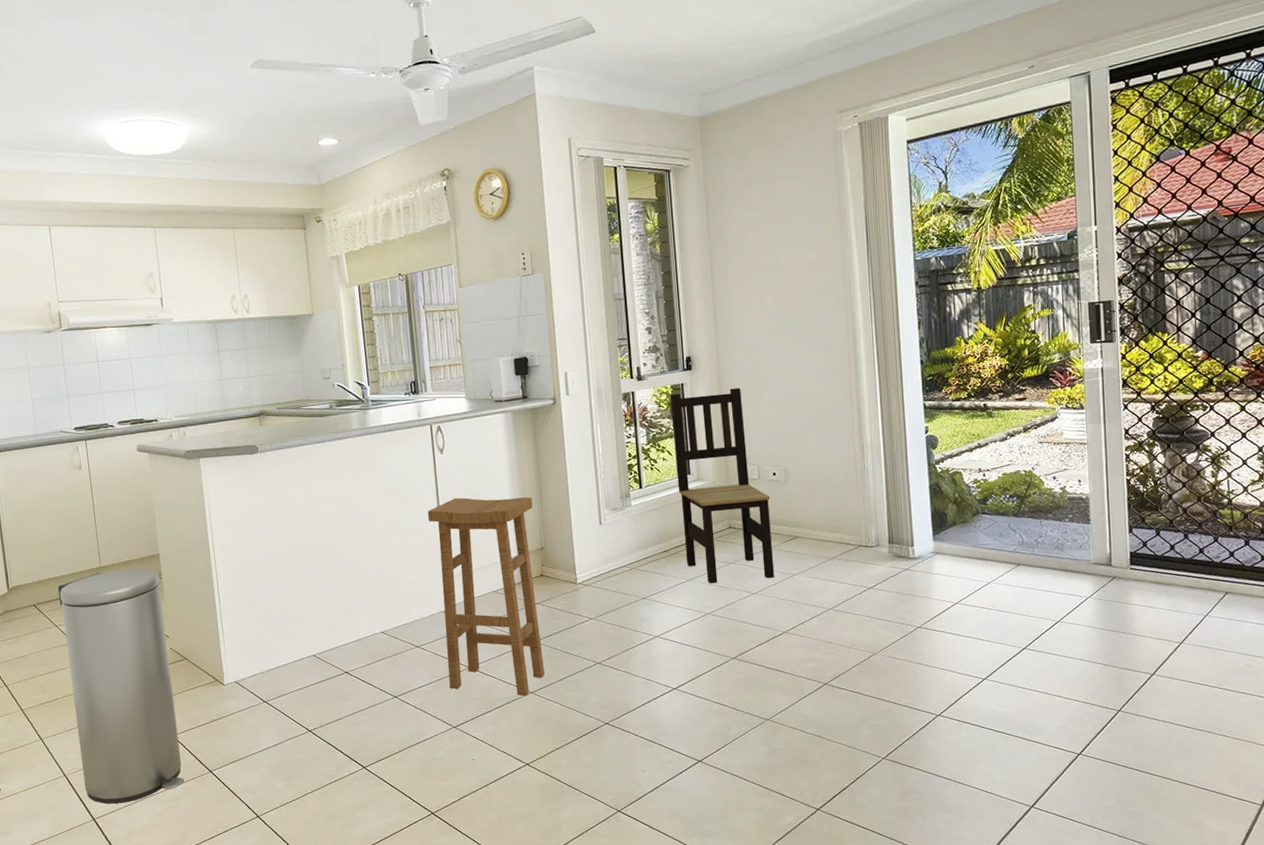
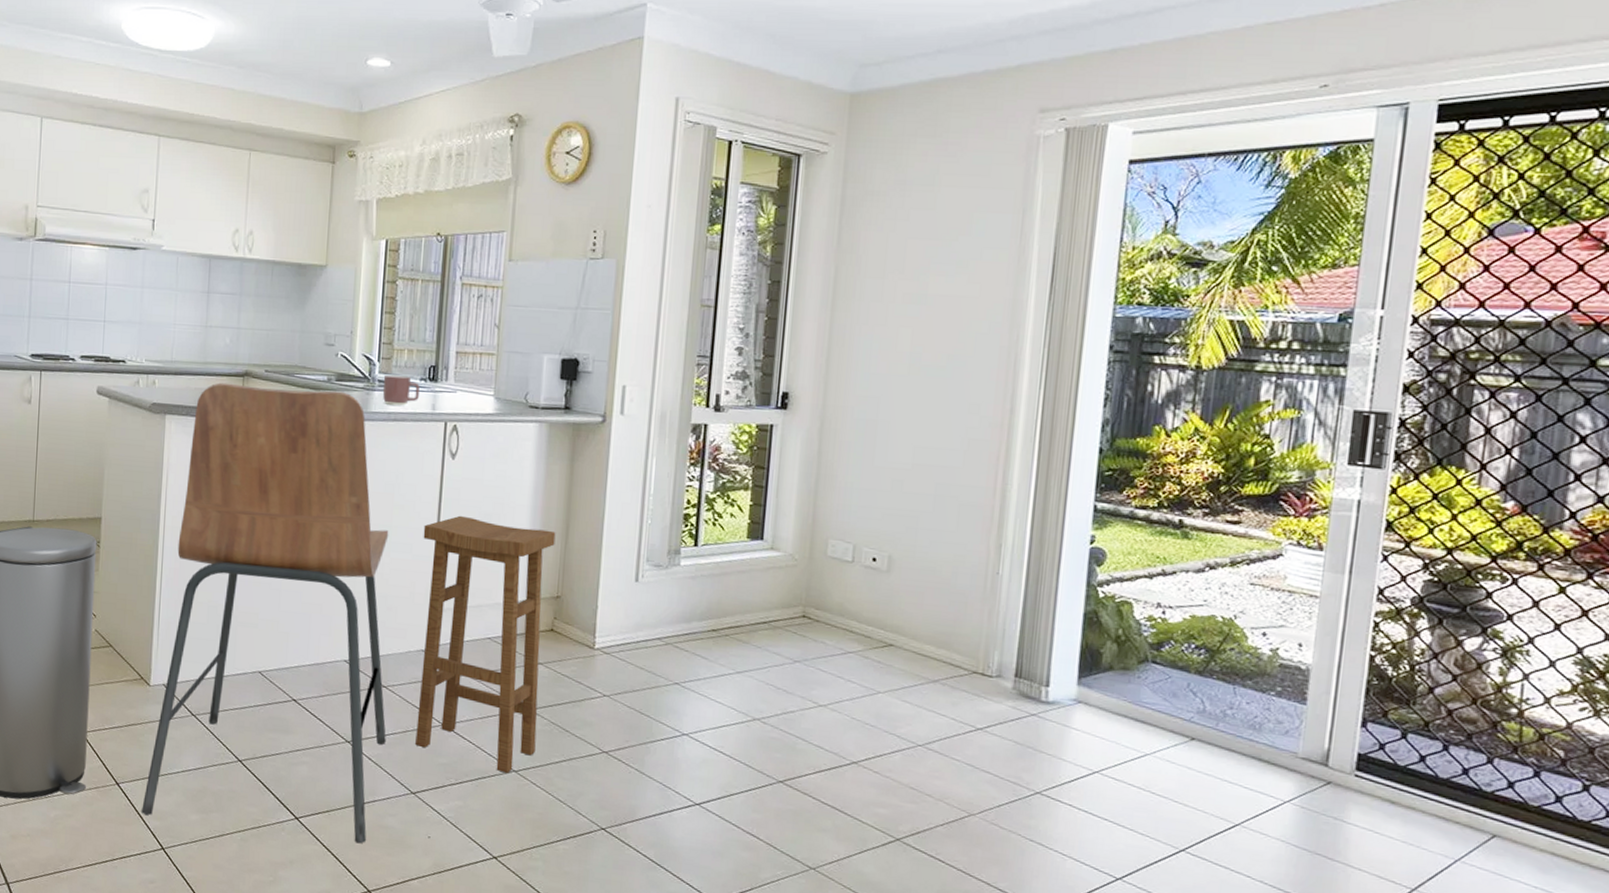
chair: none [223,414,426,792] -> present [141,382,389,844]
mug: none [374,393,406,419] -> present [382,374,420,406]
dining chair: present [669,387,775,583] -> none [739,435,864,691]

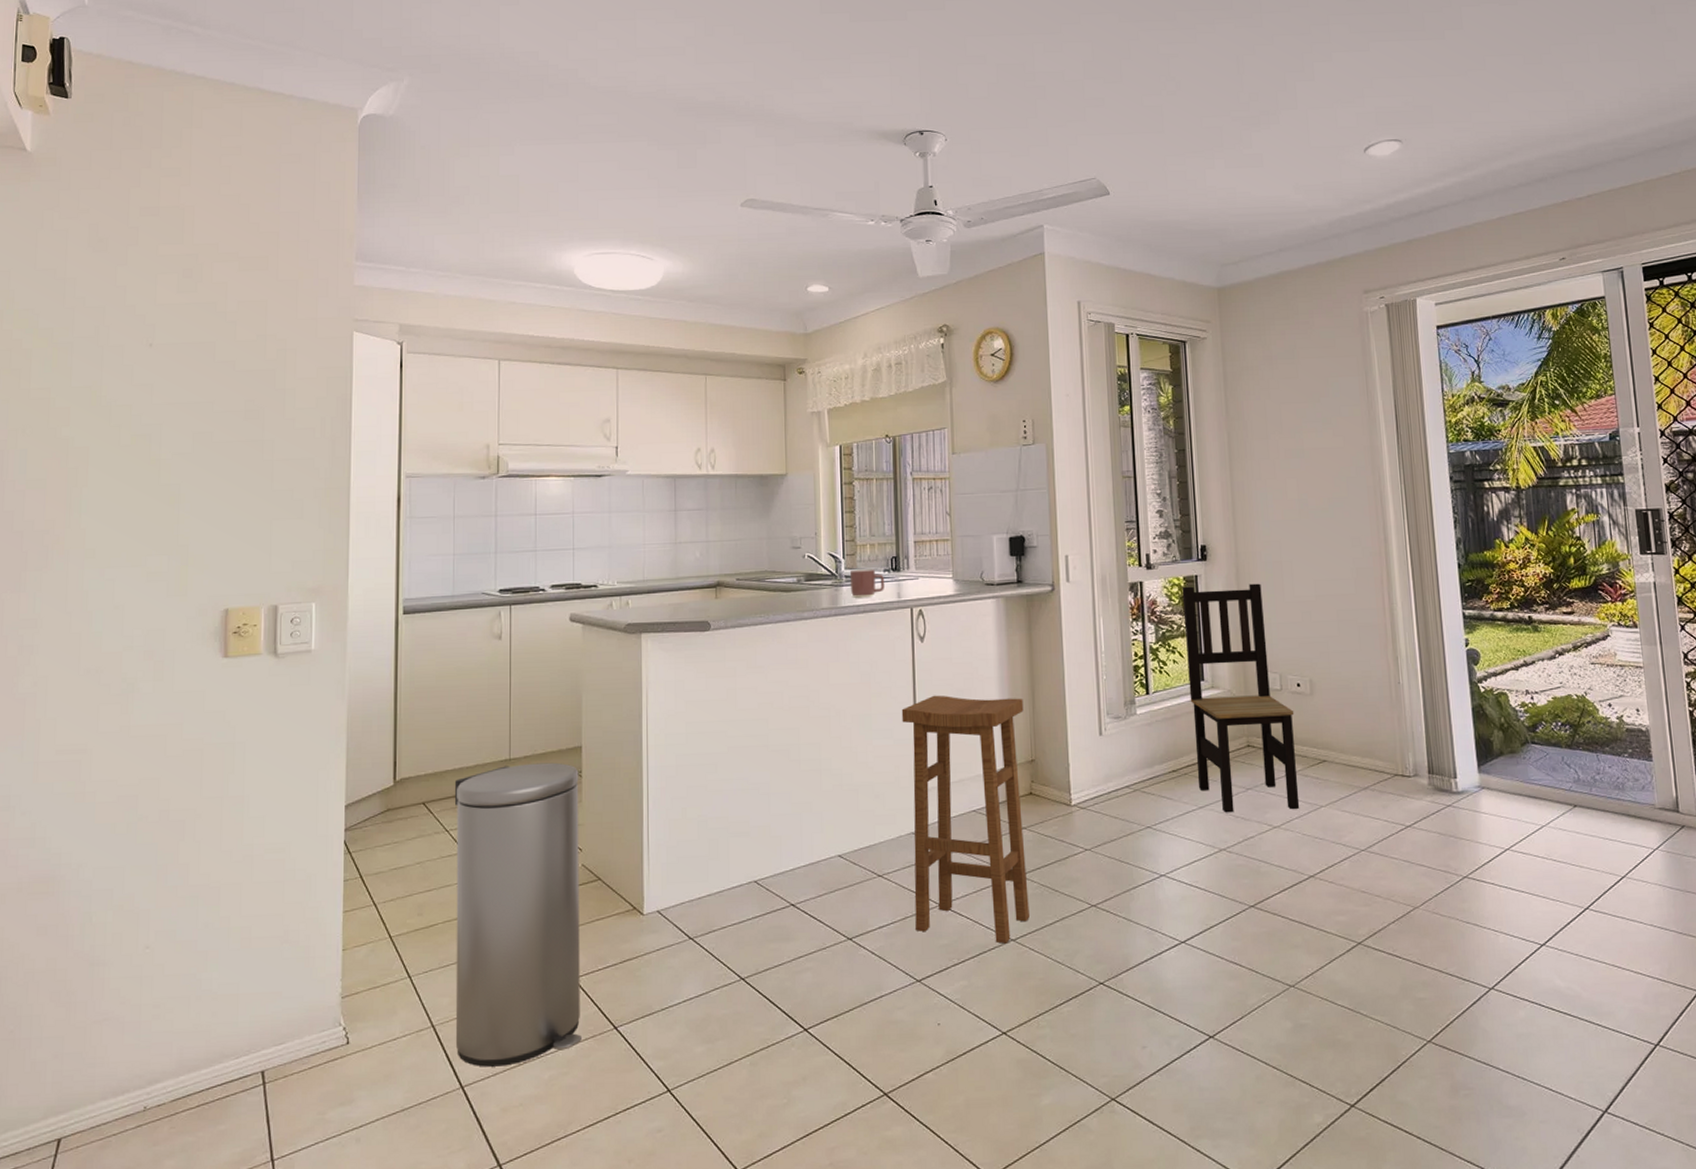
chair: present [141,382,389,844] -> none [643,591,887,1056]
dining chair: none [739,435,864,691] -> present [1182,583,1300,812]

